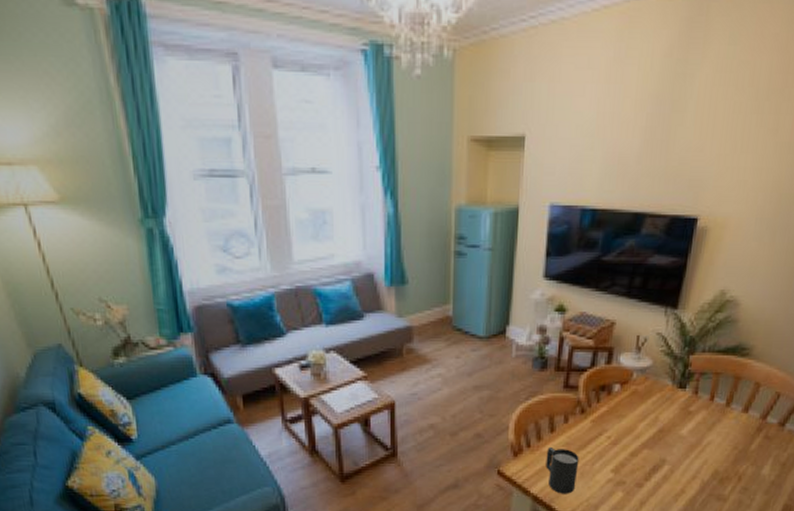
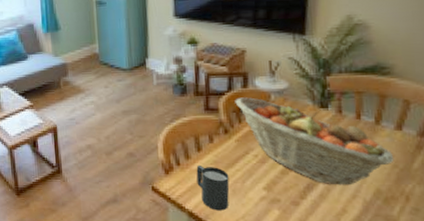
fruit basket: none [596,375,736,467] -> present [235,97,394,186]

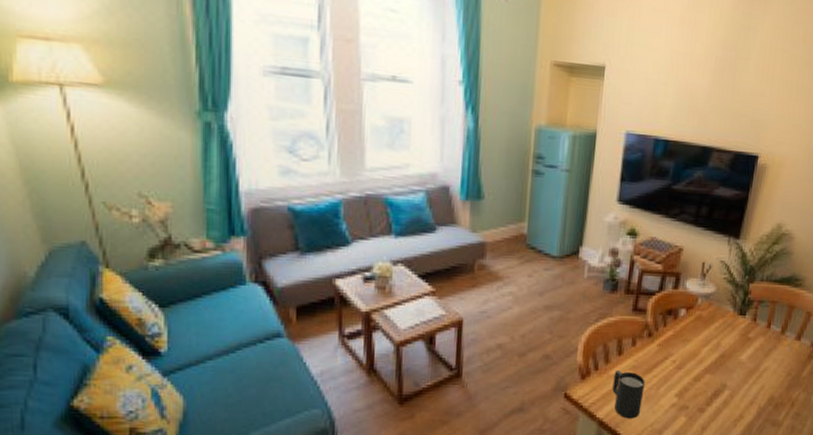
fruit basket: present [235,97,394,186] -> none [663,299,790,392]

